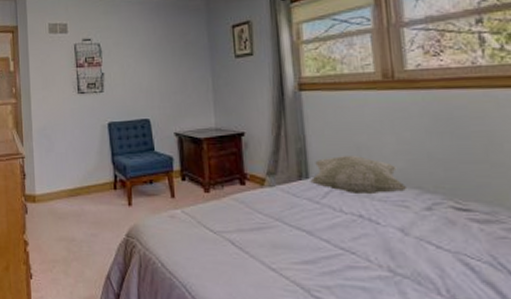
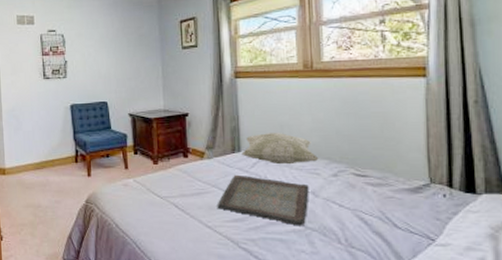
serving tray: none [282,206,397,272] -> present [217,174,309,226]

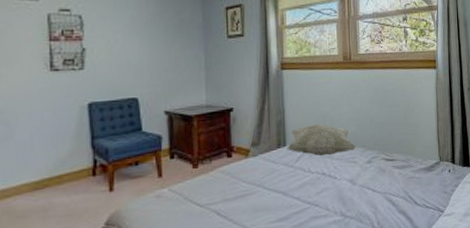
serving tray: present [217,174,309,226] -> none [261,170,348,216]

